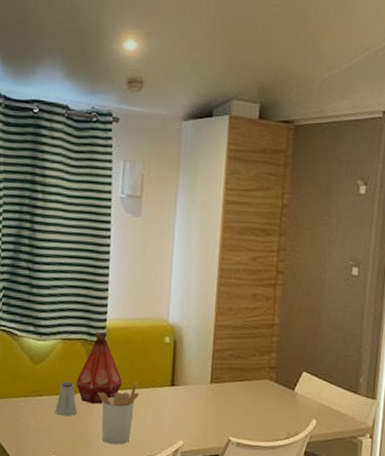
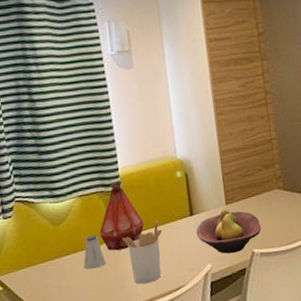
fruit bowl: none [174,387,244,436] -> present [196,209,262,254]

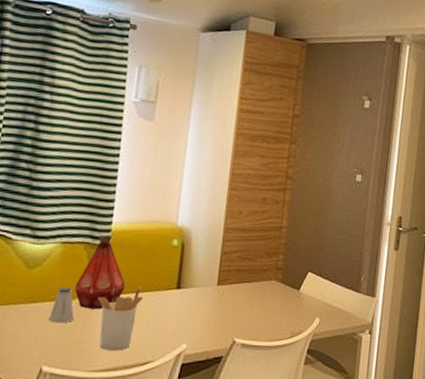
fruit bowl: present [196,209,262,254] -> none [178,289,249,338]

